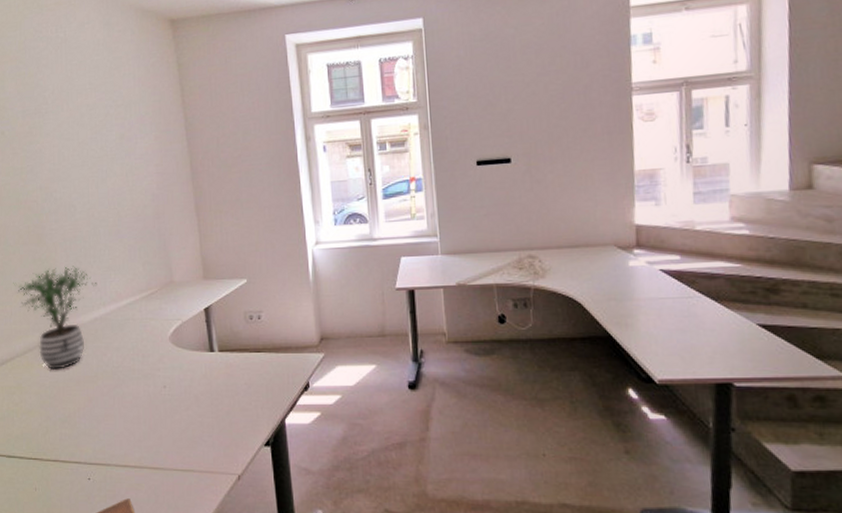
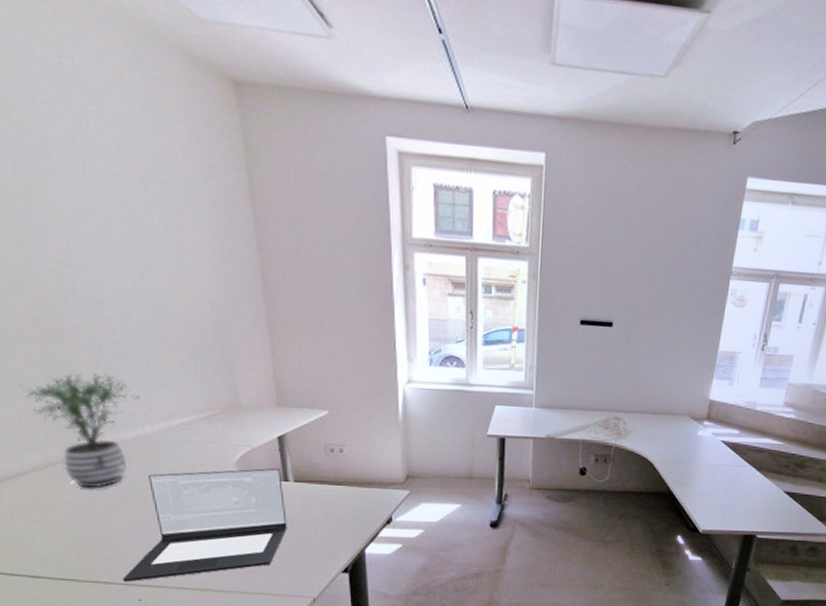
laptop: none [76,339,213,461] -> present [123,467,287,582]

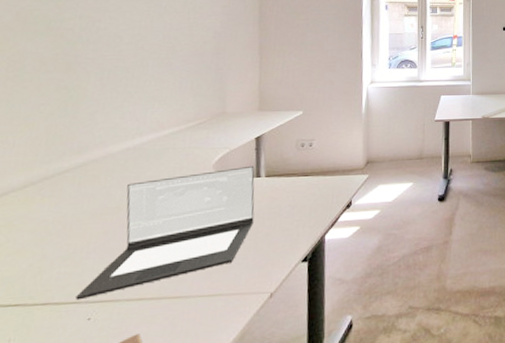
potted plant: present [19,373,141,489] -> none [23,95,136,204]

